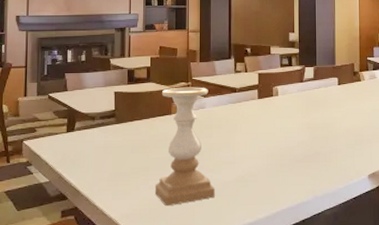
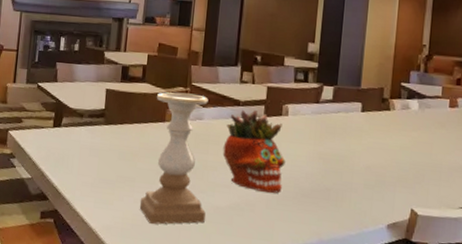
succulent planter: none [225,95,280,164] -> present [222,109,286,194]

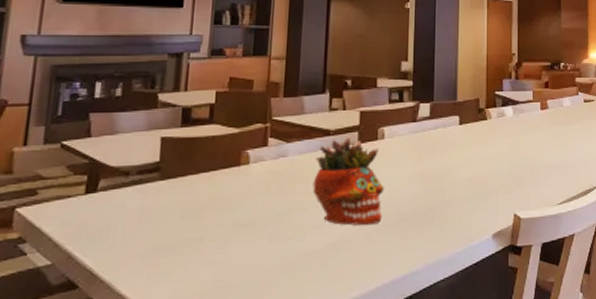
candle holder: present [139,92,209,225] -> none [209,129,295,289]

